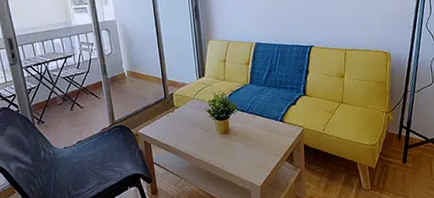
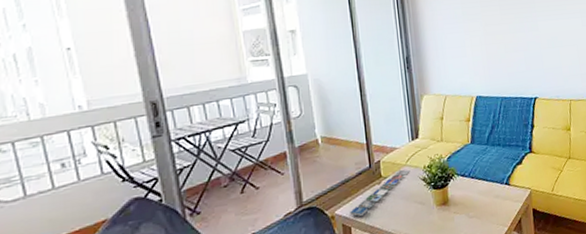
book: none [150,101,198,137] -> present [350,169,410,217]

